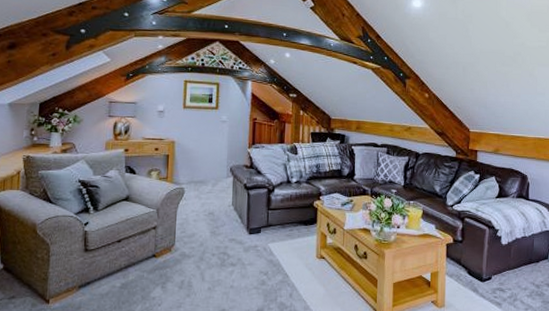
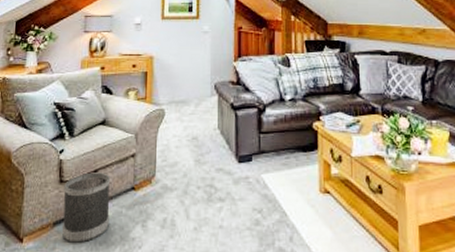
wastebasket: none [87,242,134,302] -> present [62,172,111,243]

